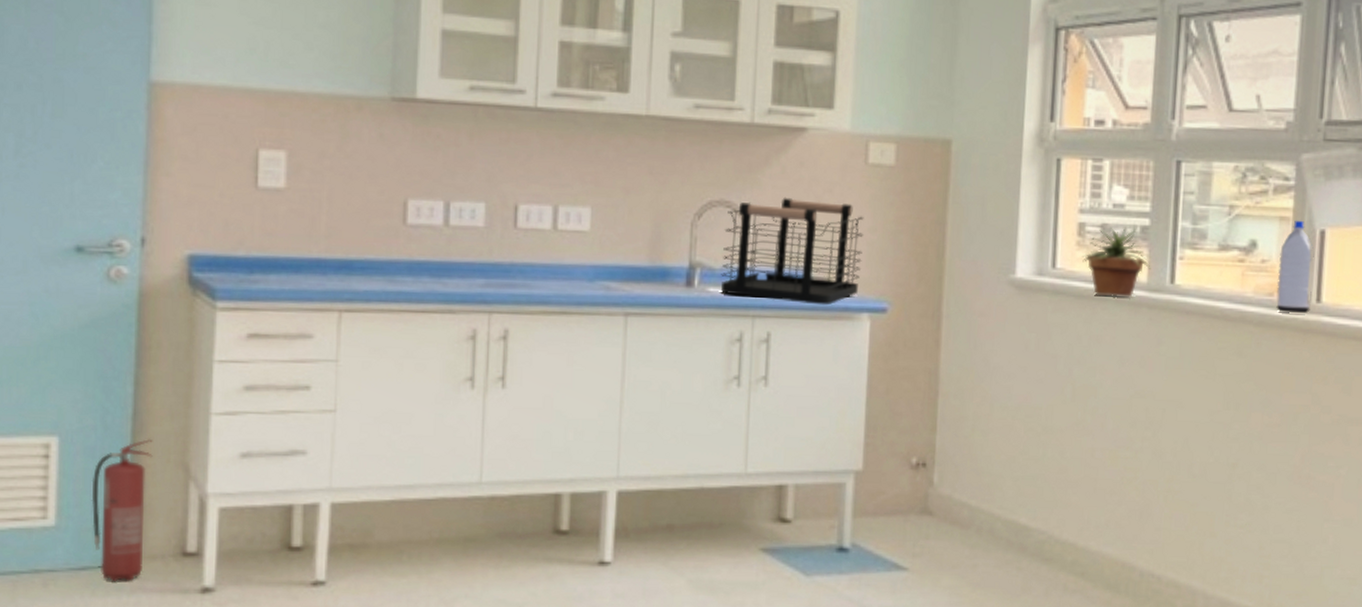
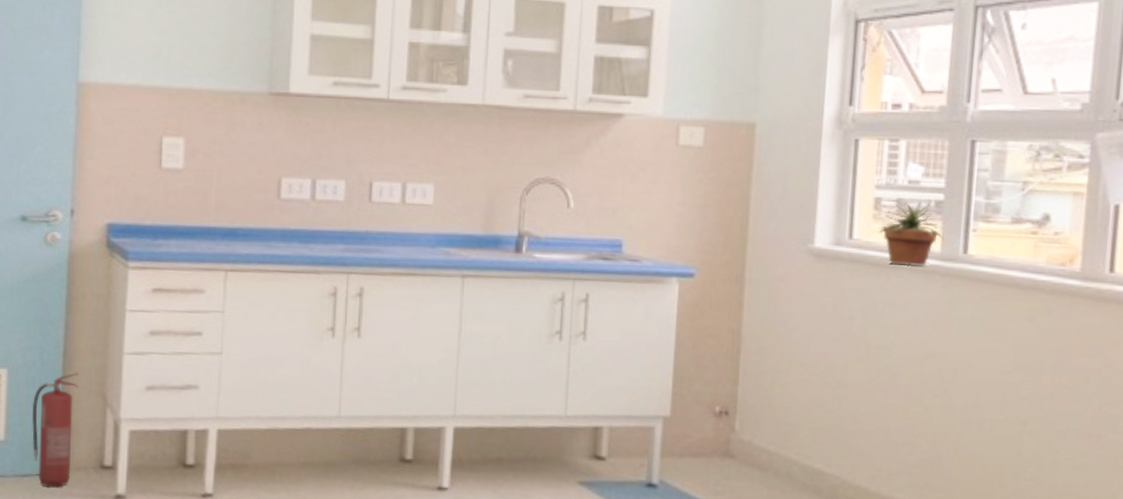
dish rack: present [720,197,864,306] -> none [545,175,674,270]
water bottle: present [1276,220,1314,313] -> none [1068,195,1108,282]

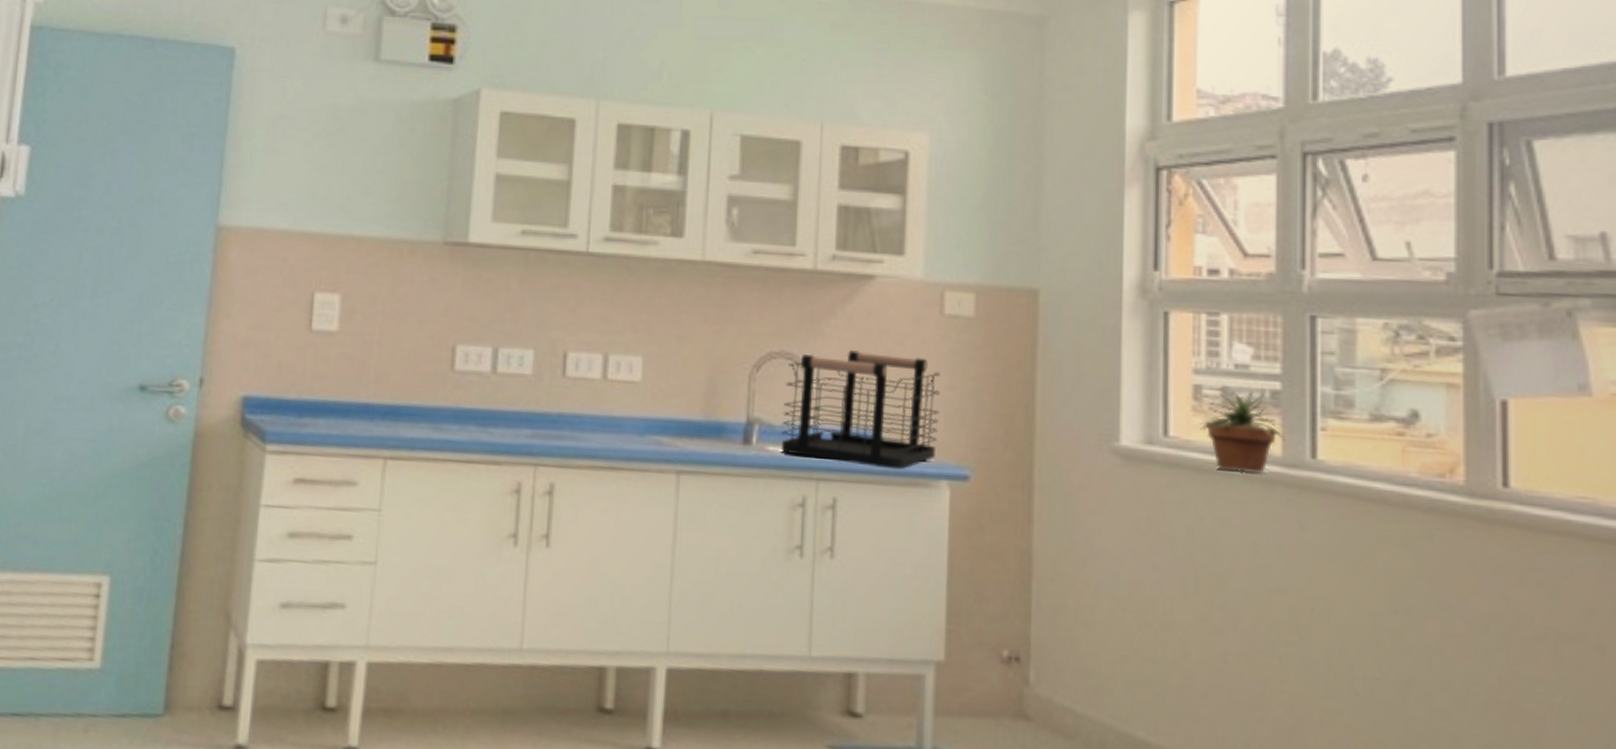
fire extinguisher: present [31,372,79,487] -> none [134,582,198,731]
dish rack: none [545,175,674,270] -> present [780,349,941,470]

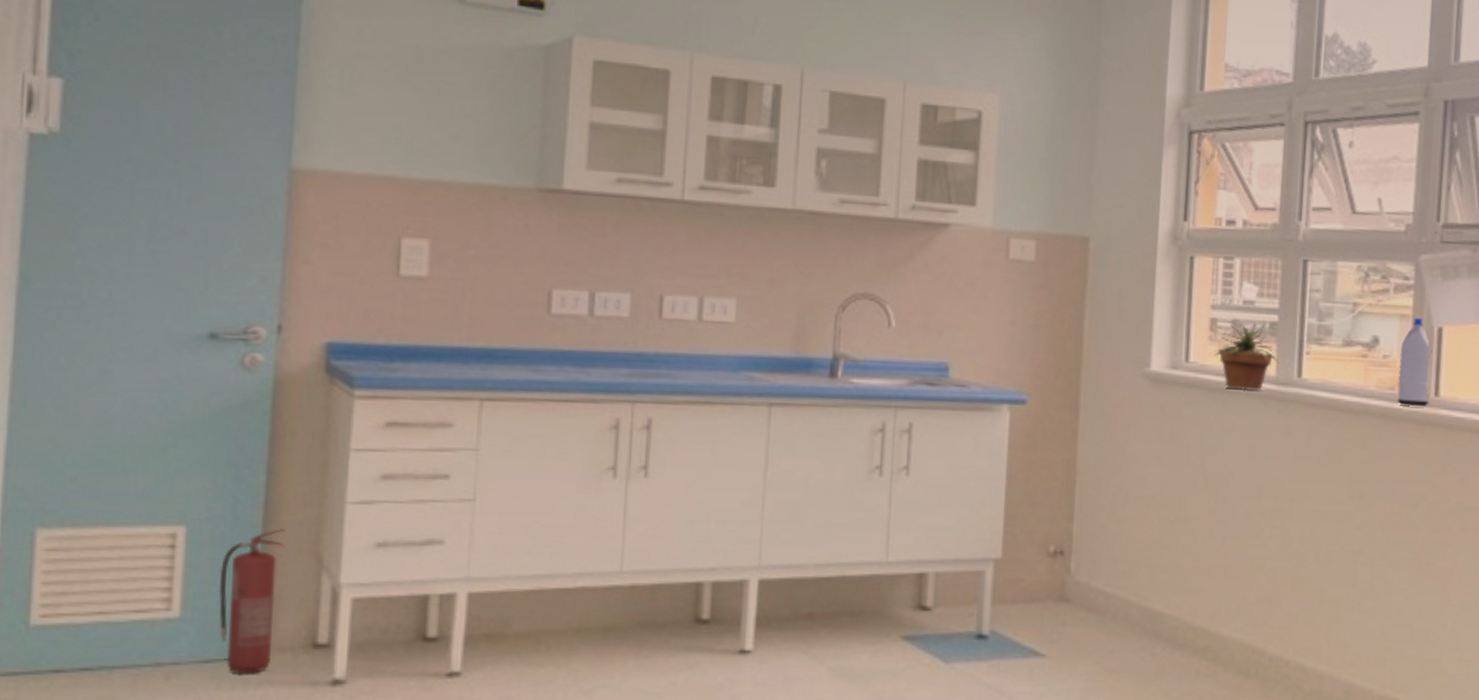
fire extinguisher: none [134,582,198,731] -> present [218,527,285,674]
dish rack: present [780,349,941,470] -> none [863,290,1005,397]
water bottle: none [1448,387,1496,500] -> present [1397,317,1433,406]

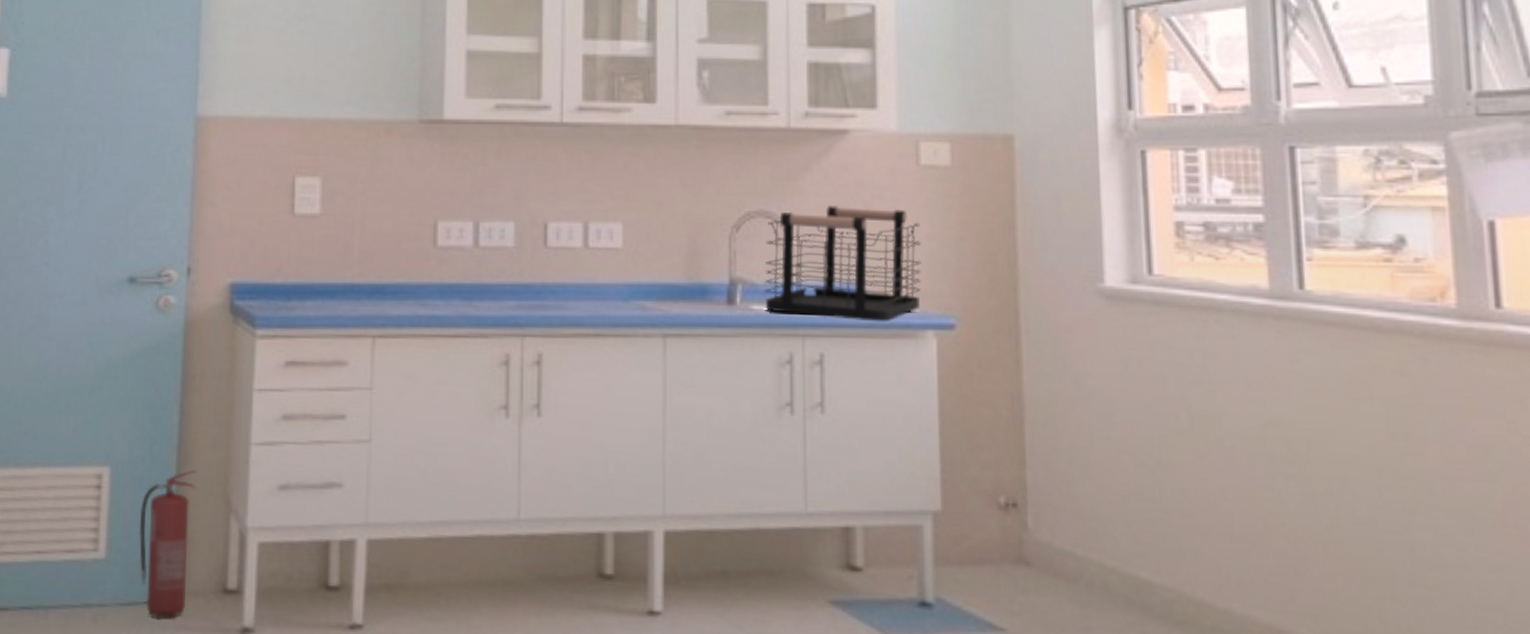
dish rack: none [863,290,1005,397] -> present [764,204,922,323]
potted plant: present [1214,323,1279,391] -> none [1185,225,1272,307]
water bottle: present [1397,317,1433,406] -> none [1437,210,1489,321]

